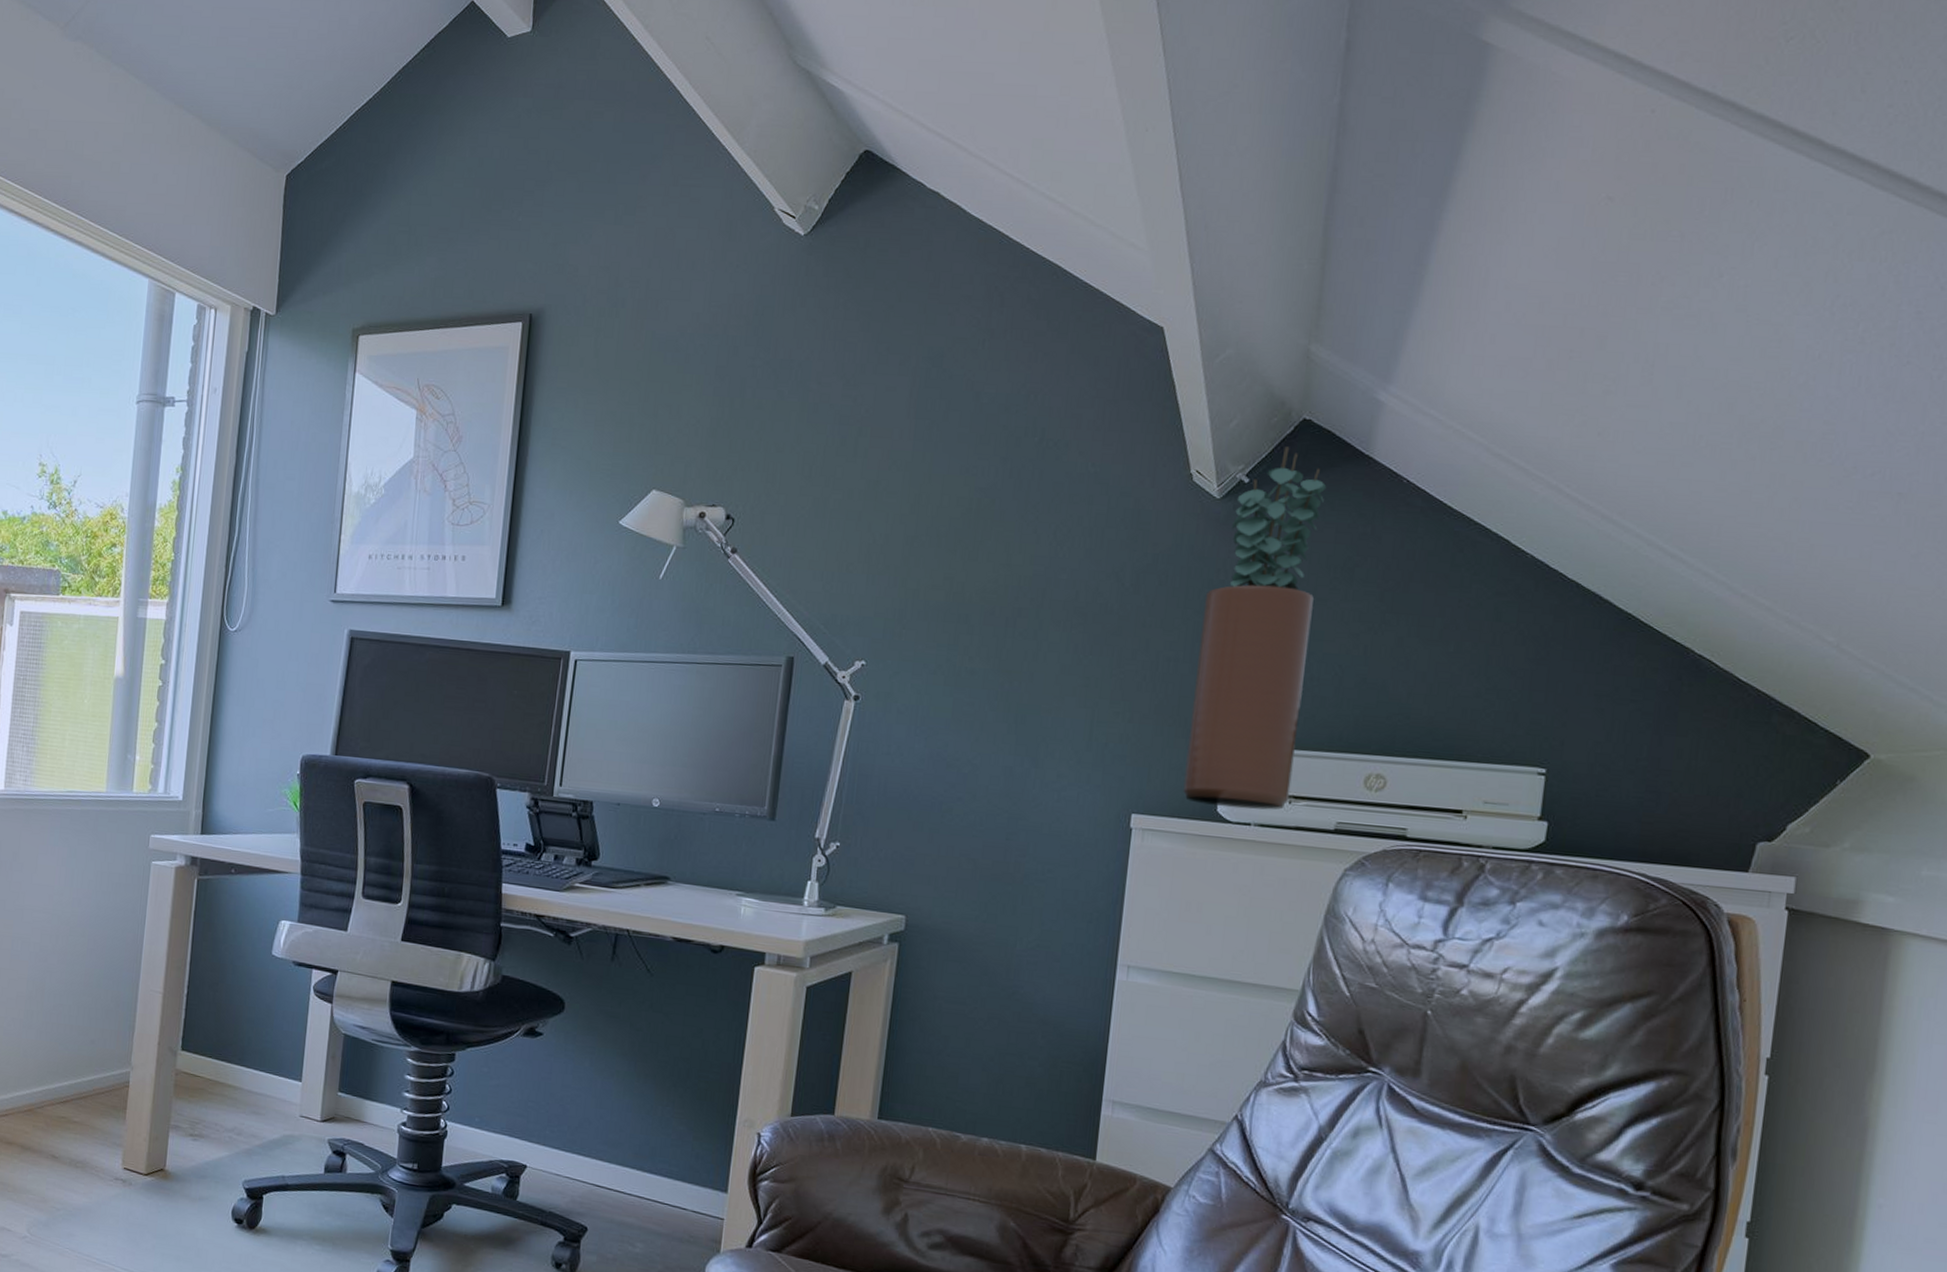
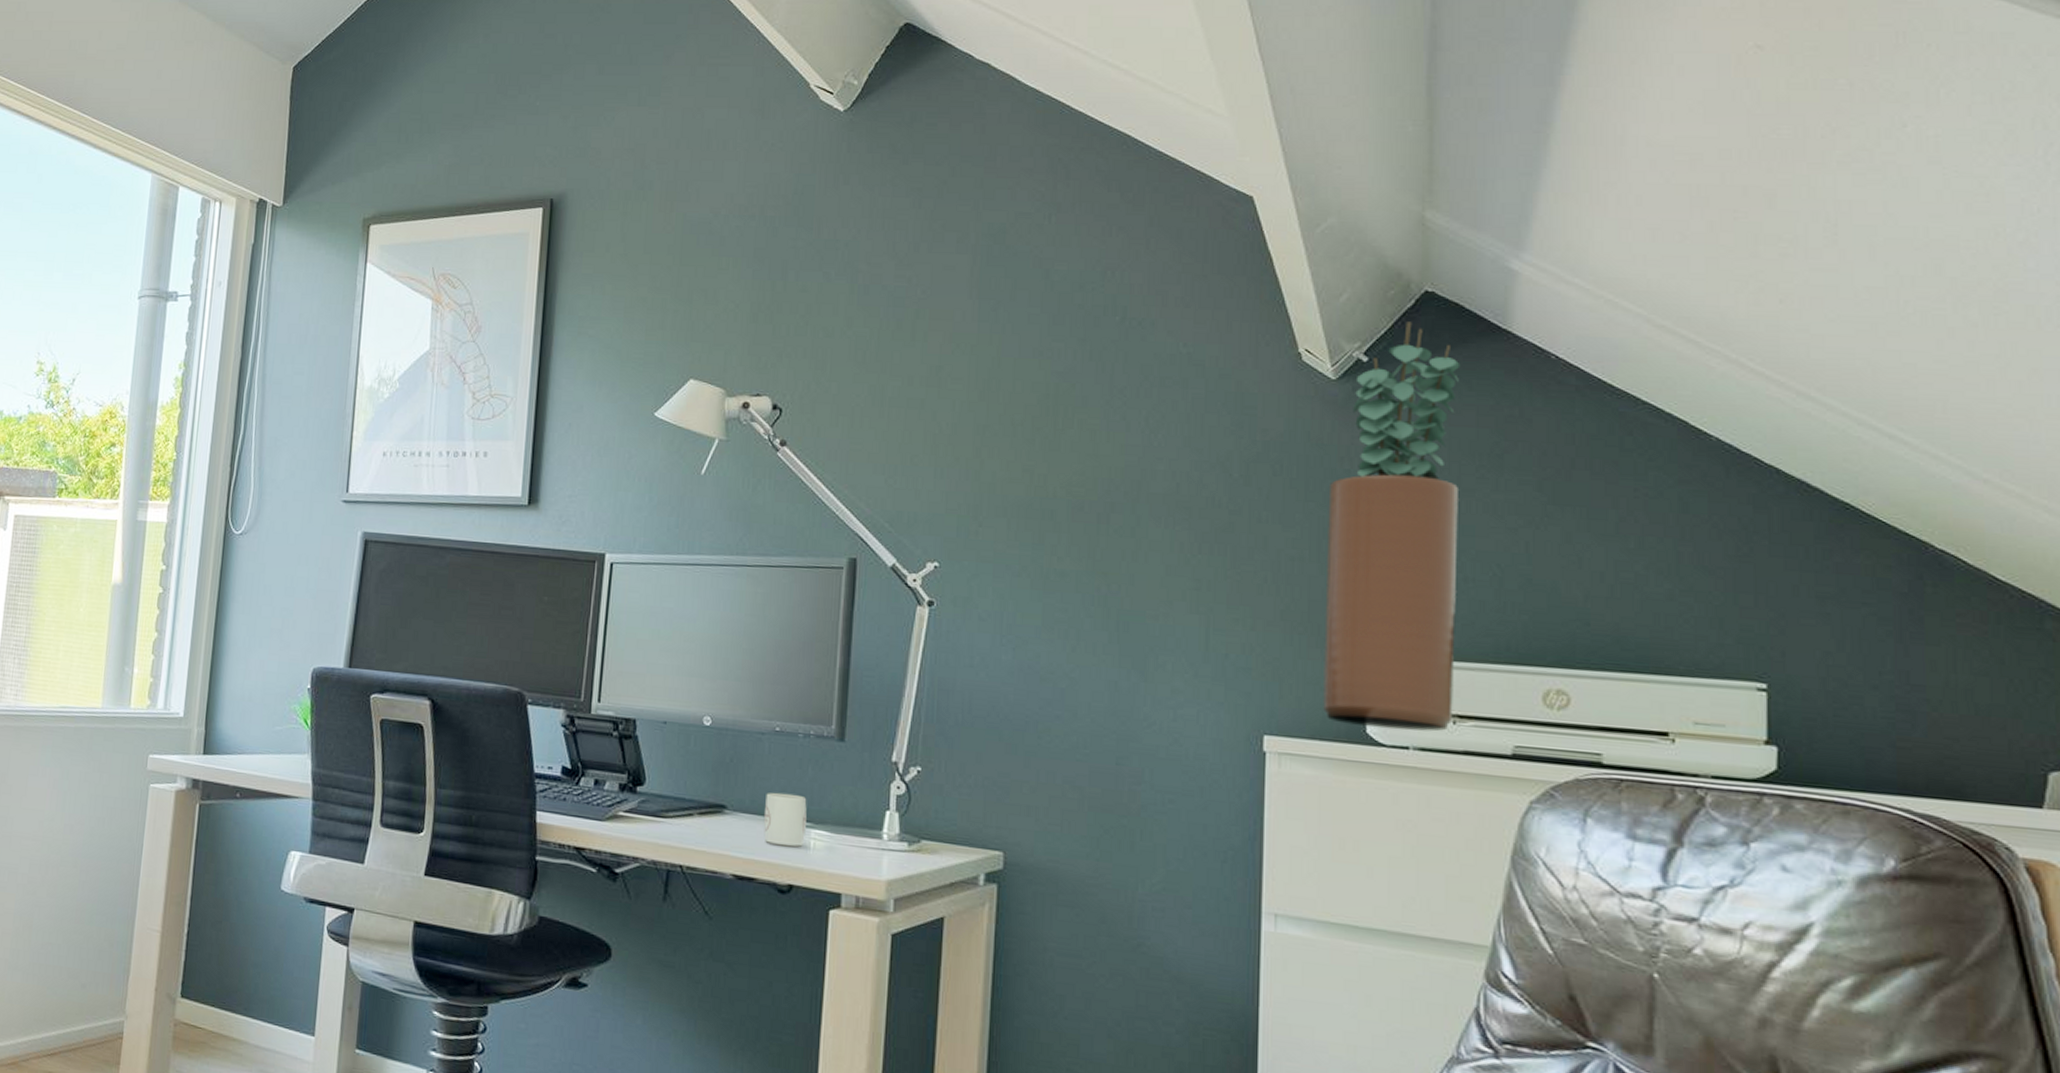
mug: none [701,865,740,914] -> present [763,792,807,848]

